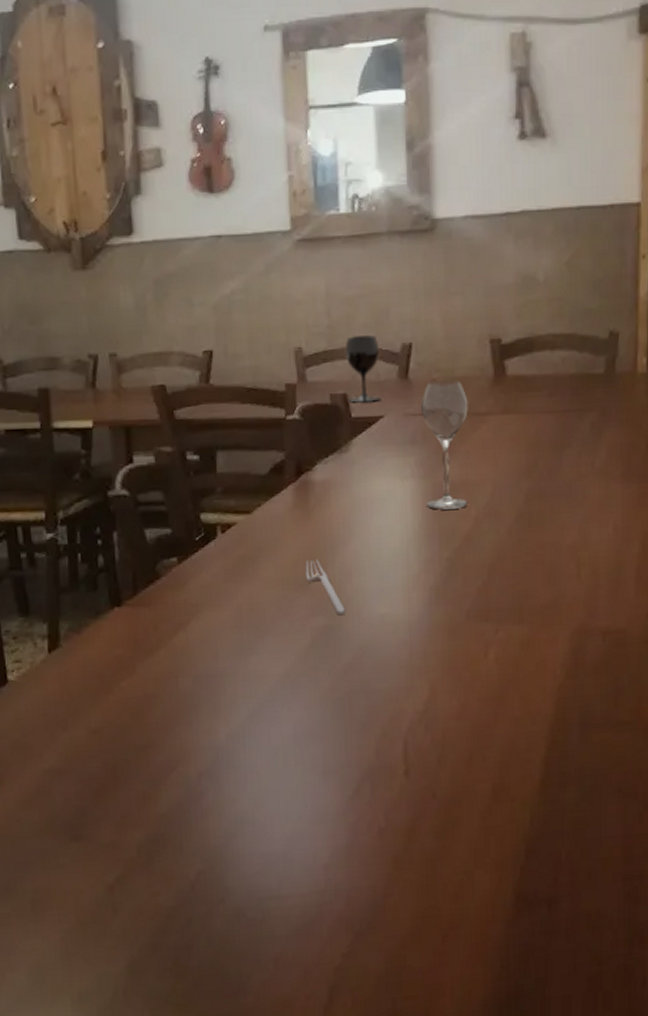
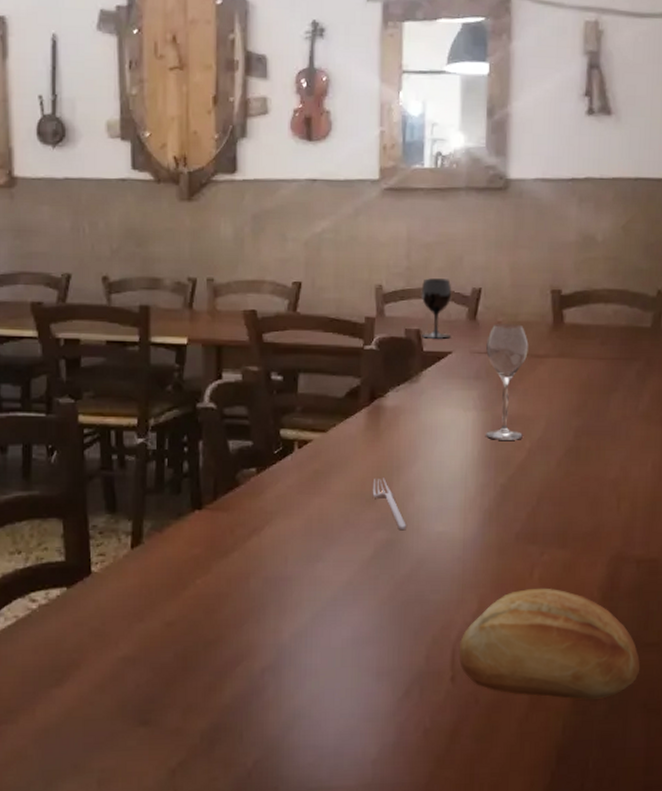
bread: none [411,668,613,788] -> present [459,588,641,700]

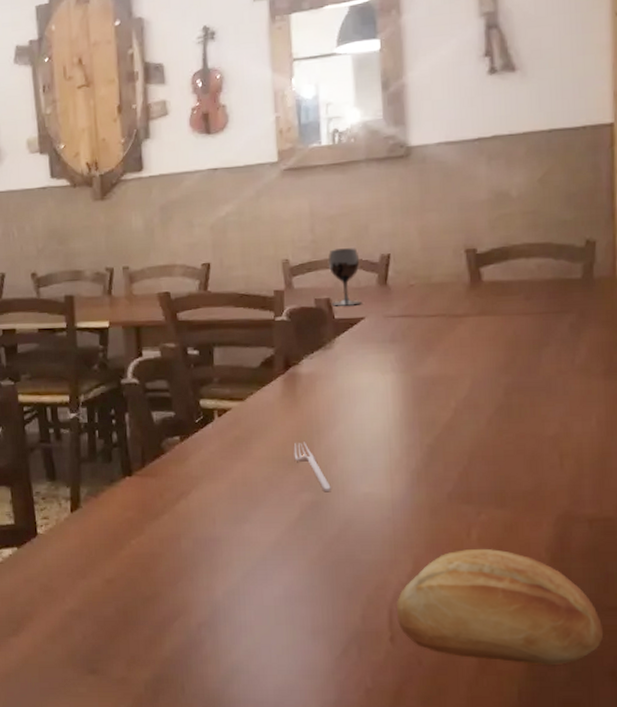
wineglass: present [486,324,529,440] -> none [400,286,447,401]

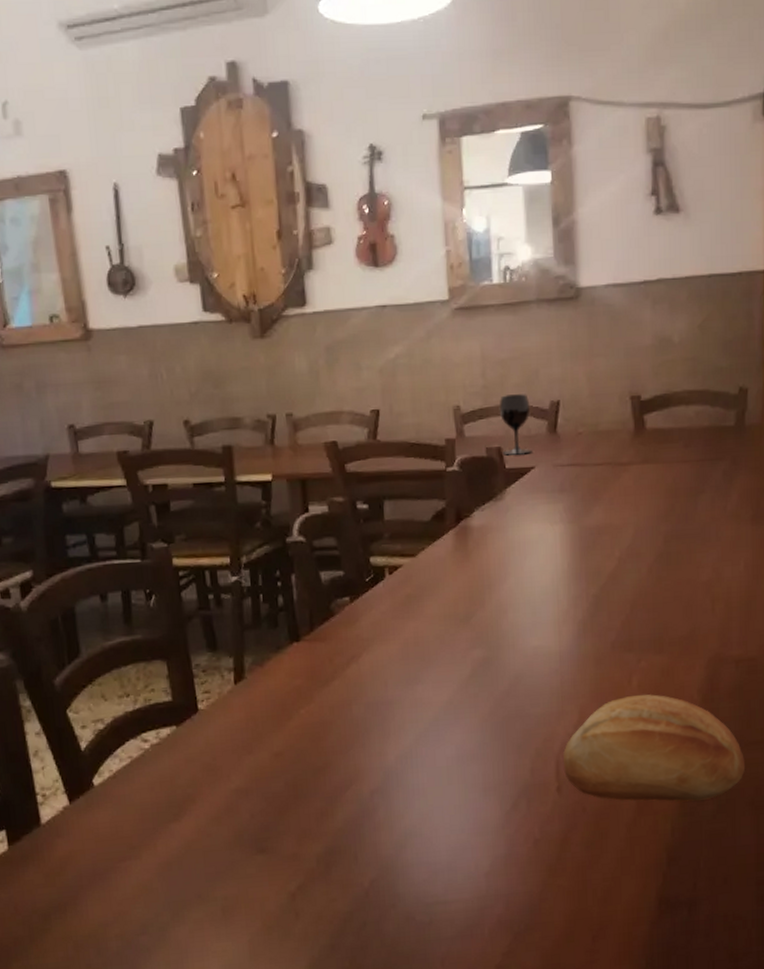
fork: present [293,442,331,492] -> none [465,597,502,648]

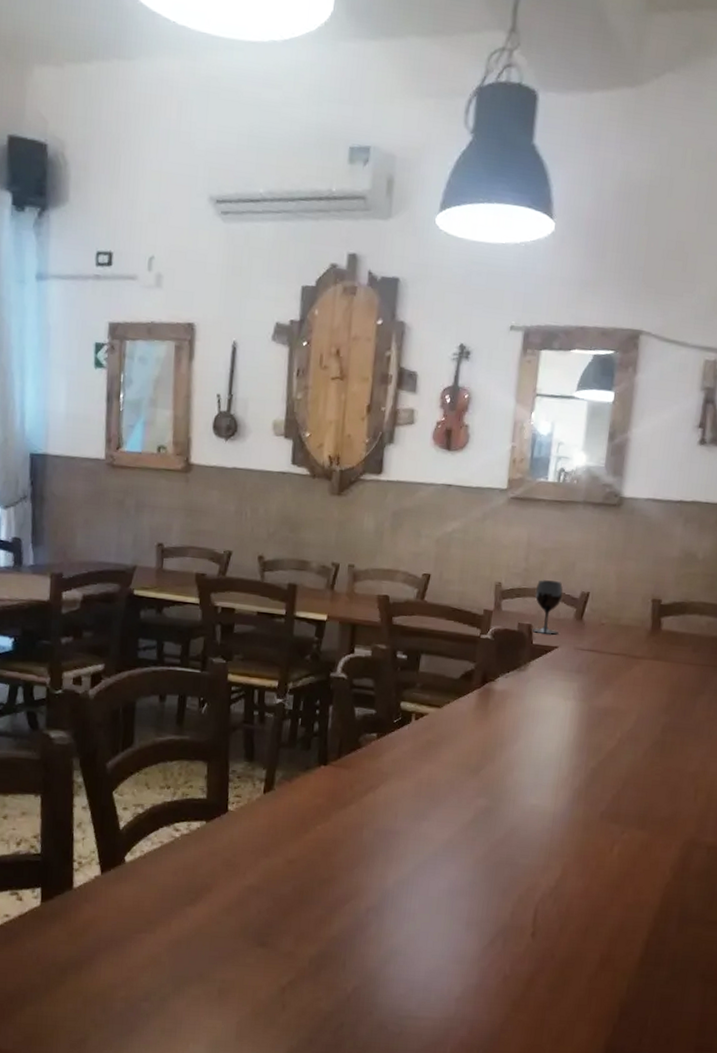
bread: present [562,694,746,802] -> none [540,862,703,966]

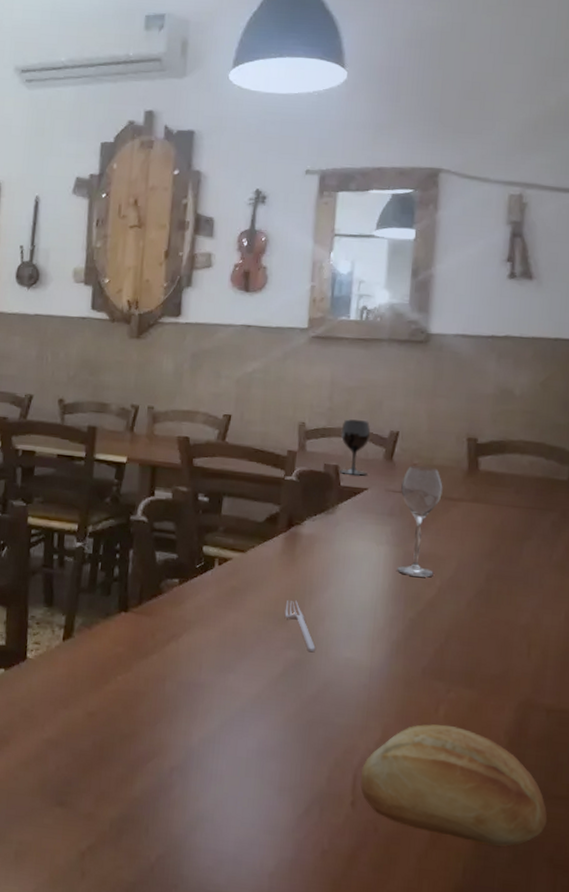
fork: none [476,752,504,800] -> present [284,600,316,653]
bread: none [540,862,703,966] -> present [360,724,548,847]
wineglass: none [582,625,628,730] -> present [397,466,443,578]

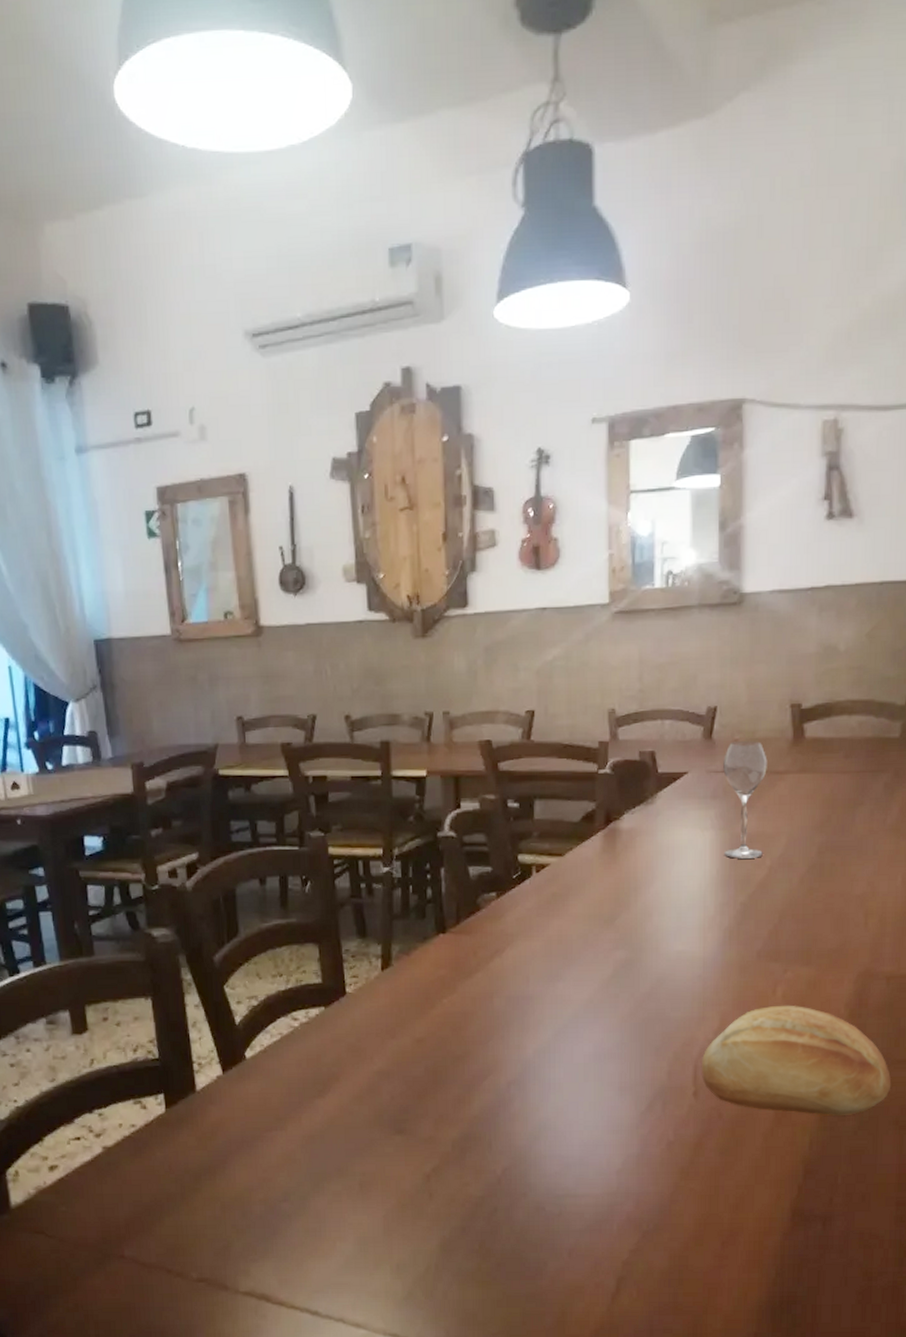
fork: present [284,600,316,653] -> none [610,899,645,950]
wine glass: present [339,419,371,477] -> none [654,699,686,761]

